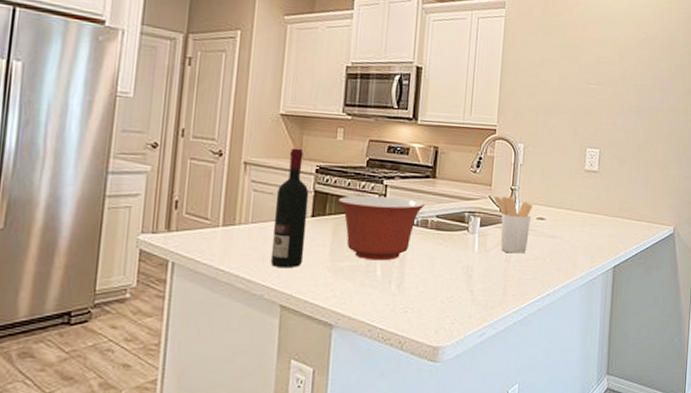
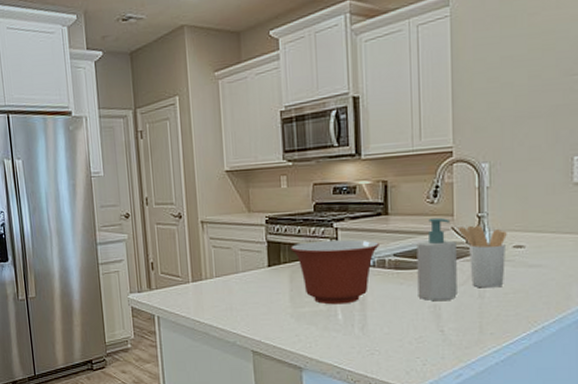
wine bottle: present [270,148,309,267] -> none [233,201,267,316]
soap bottle: none [454,185,492,262] -> present [416,217,457,300]

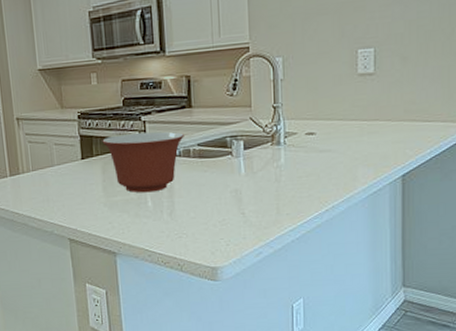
soap bottle: present [416,217,457,300] -> none [218,108,256,186]
utensil holder: present [458,226,507,288] -> none [255,115,300,173]

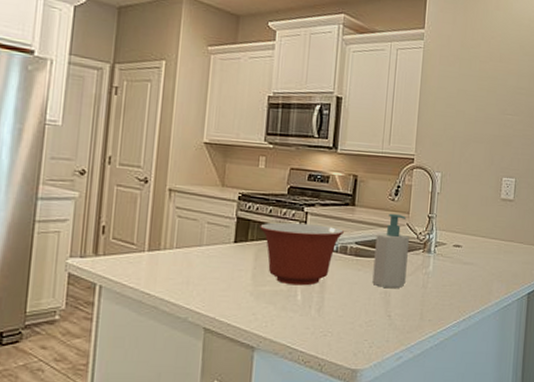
soap bottle: none [218,108,256,186] -> present [372,213,409,288]

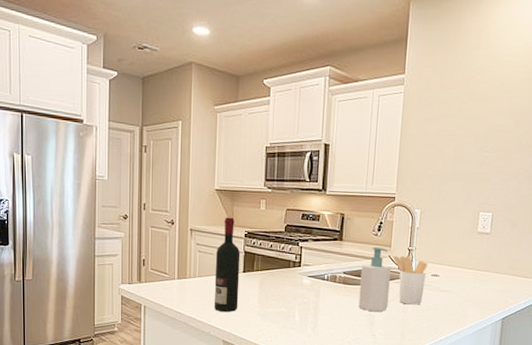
wine bottle: none [194,175,232,291] -> present [214,217,241,312]
mixing bowl: present [260,222,344,286] -> none [263,255,333,308]
utensil holder: none [411,224,449,280] -> present [393,256,428,305]

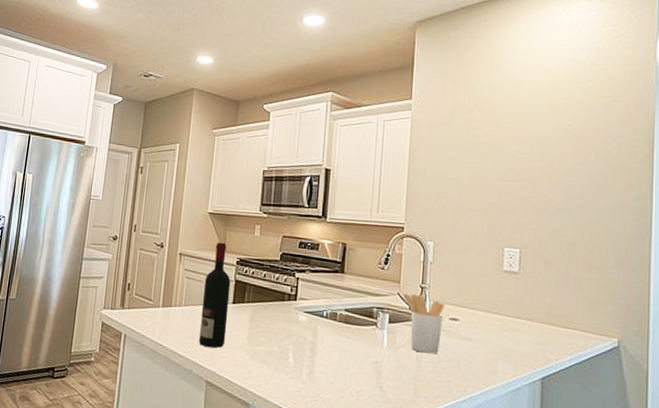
soap bottle: present [358,246,391,311] -> none [362,282,401,359]

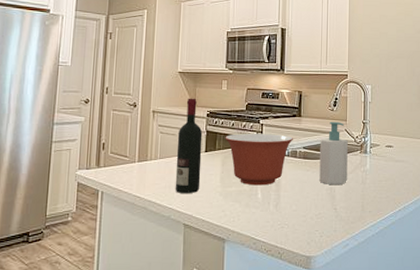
mixing bowl: none [255,286,333,349] -> present [225,134,293,186]
soap bottle: none [362,282,401,359] -> present [319,121,348,184]
utensil holder: present [403,294,445,354] -> none [349,129,382,176]

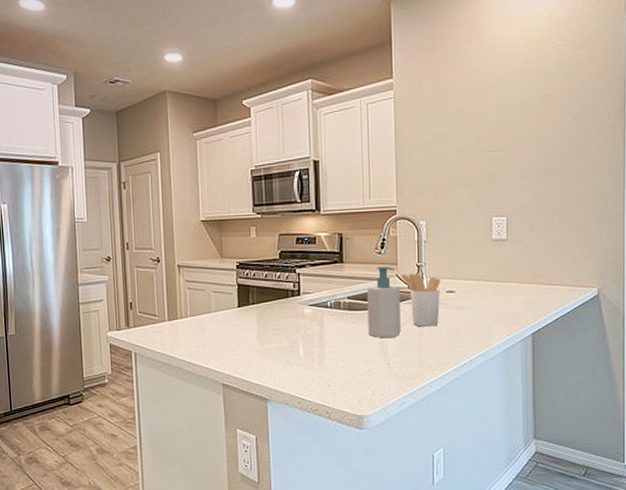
wine bottle: present [175,98,203,193] -> none [206,248,236,352]
mixing bowl: present [225,134,293,186] -> none [258,284,335,342]
utensil holder: none [349,129,382,176] -> present [401,274,441,327]

